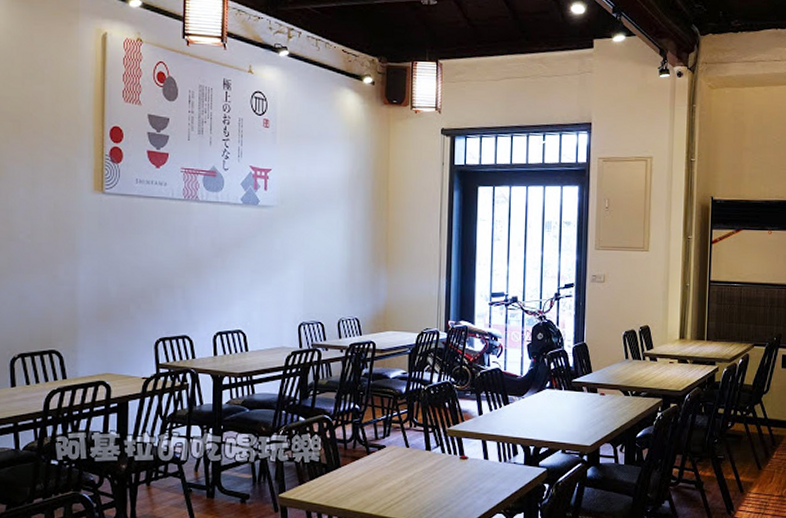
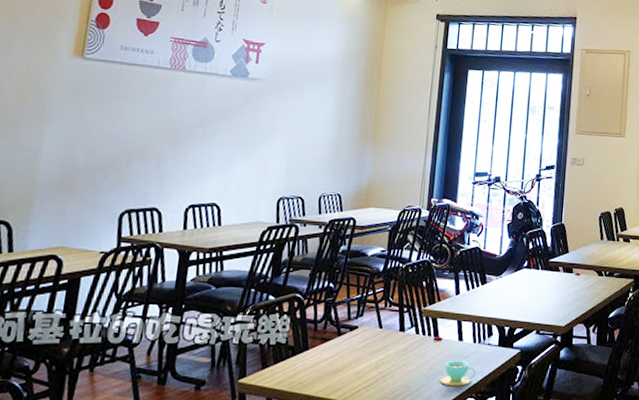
teacup: none [468,479,503,503] -> present [439,361,476,386]

